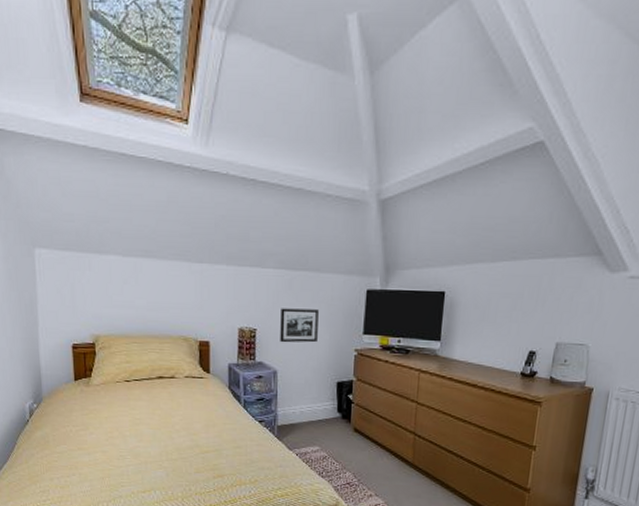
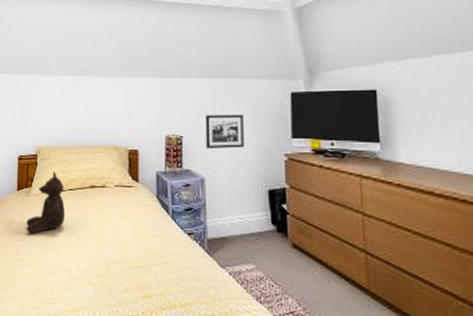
teddy bear: none [88,361,132,424] -> present [26,171,66,234]

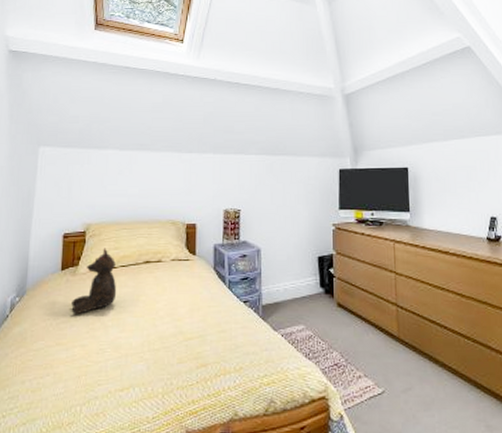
picture frame: present [206,115,244,149] -> none [263,189,297,222]

